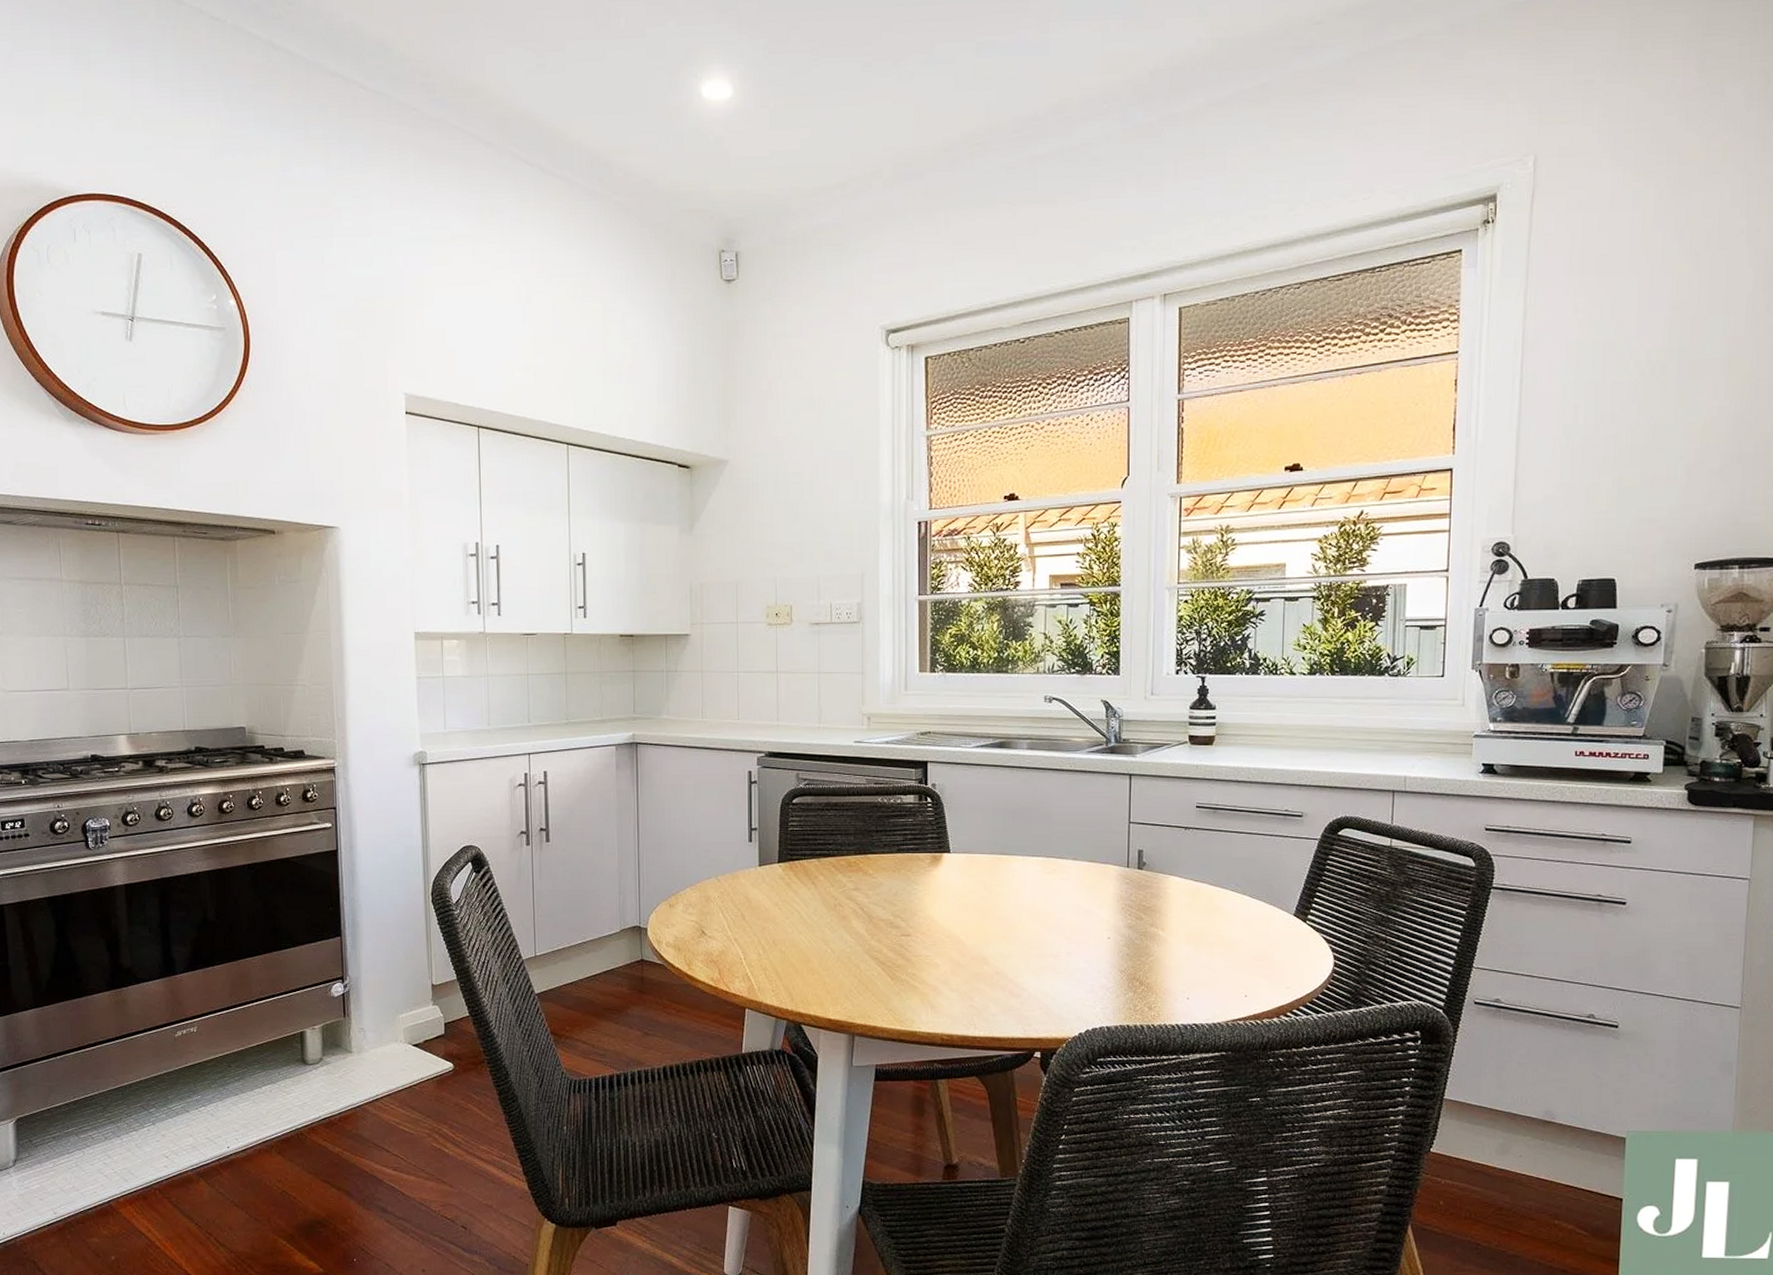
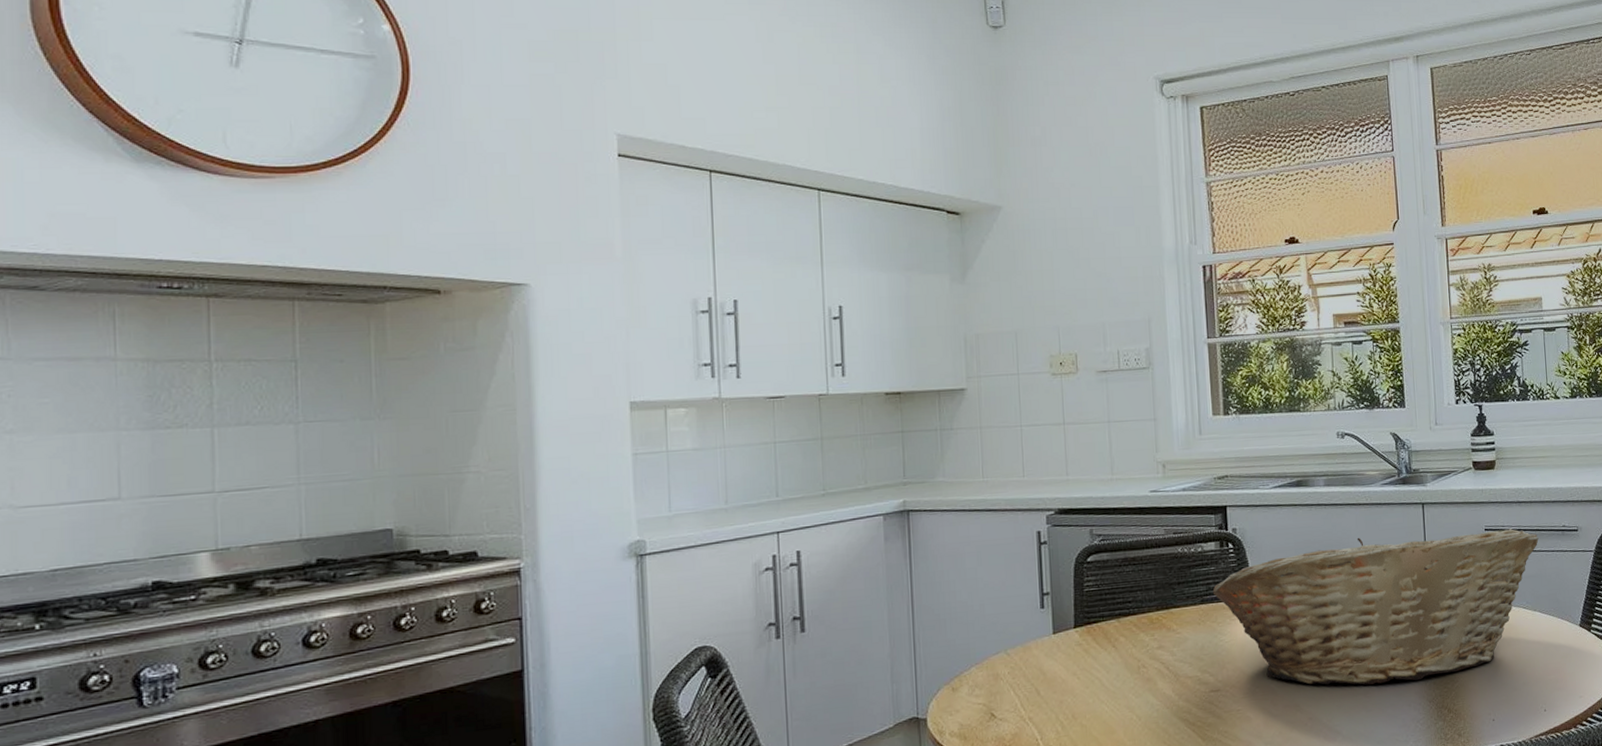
fruit basket: none [909,803,1256,949] -> present [1212,529,1539,685]

